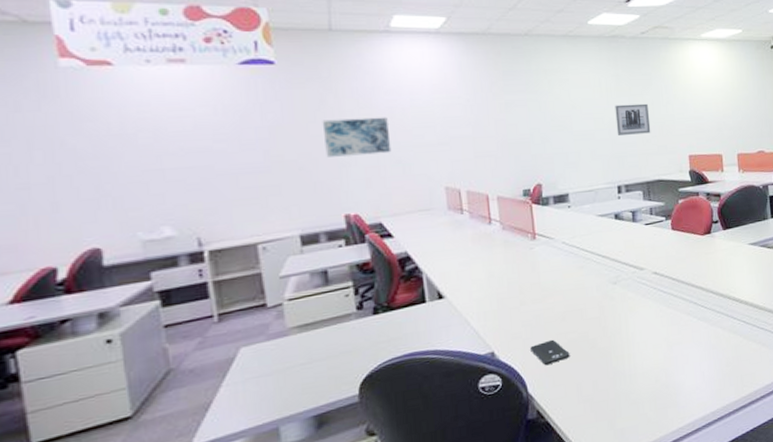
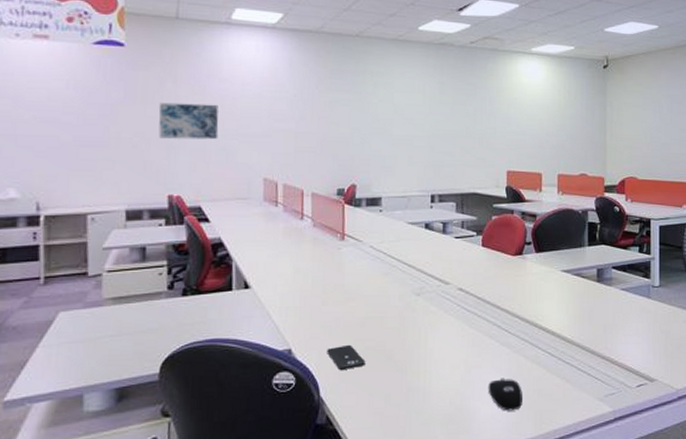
wall art: present [615,103,651,135] -> none [436,112,471,145]
computer mouse: none [690,350,724,380] -> present [488,378,522,411]

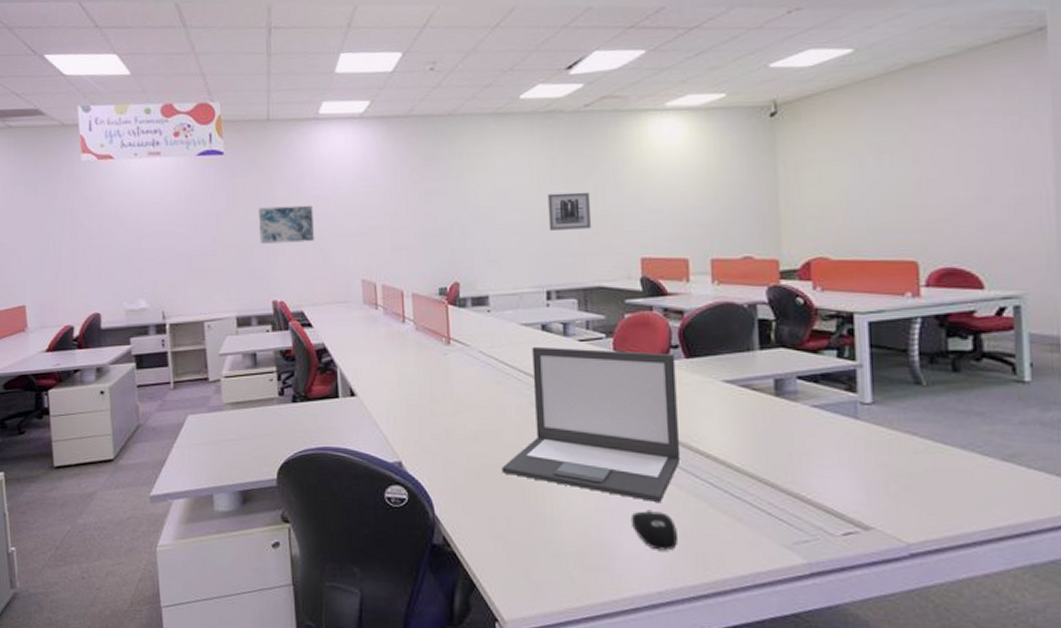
smartphone: present [327,344,365,371] -> none [439,460,482,489]
laptop: none [383,242,529,372] -> present [501,346,681,504]
wall art: none [436,112,471,145] -> present [547,192,592,230]

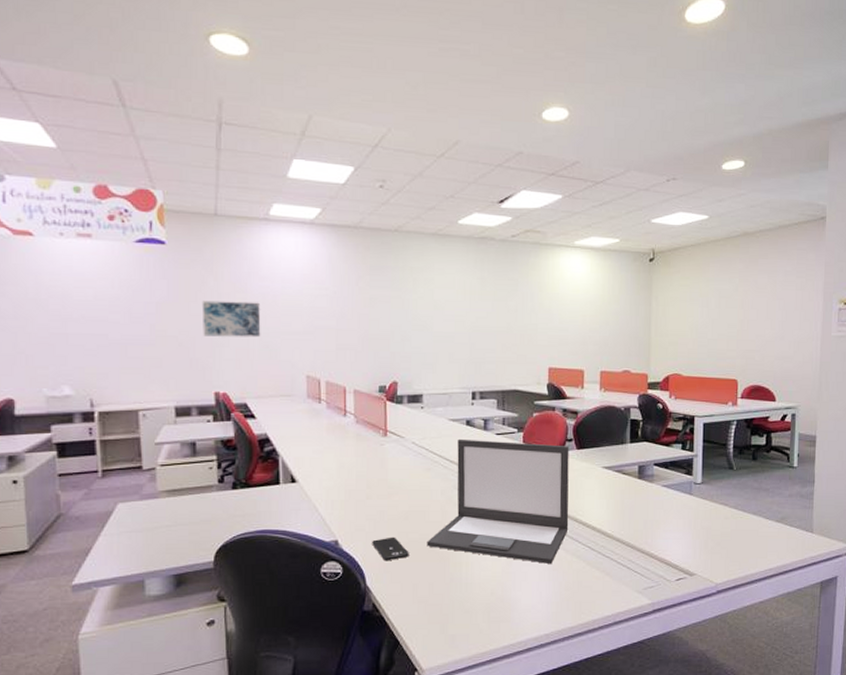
smartphone: none [439,460,482,489] -> present [372,536,409,561]
wall art: present [547,192,592,230] -> none [477,309,512,341]
computer mouse: present [630,509,677,551] -> none [528,570,562,602]

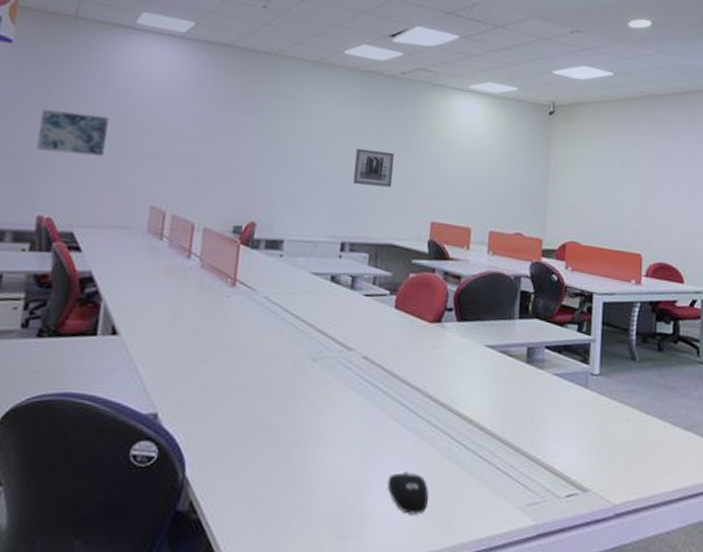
smartphone: present [372,536,409,561] -> none [199,413,244,446]
laptop: present [427,438,569,565] -> none [267,297,449,465]
wall art: none [477,309,512,341] -> present [352,148,394,188]
computer mouse: none [528,570,562,602] -> present [387,471,429,515]

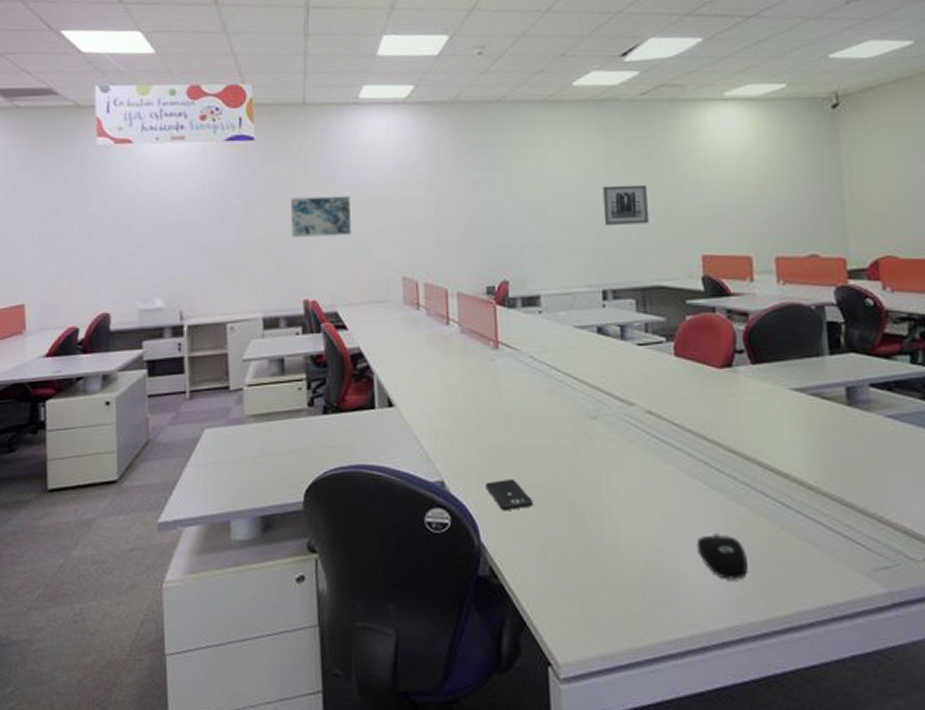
smartphone: none [199,413,244,446] -> present [486,478,533,511]

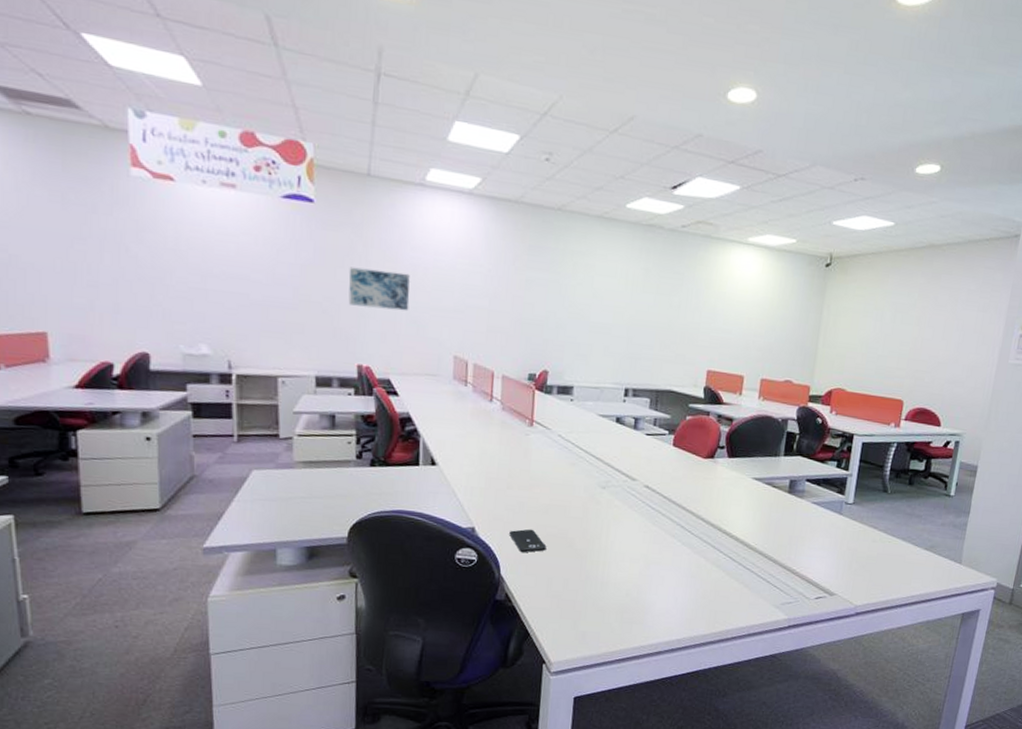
wall art: present [602,184,650,225] -> none [635,301,674,339]
computer mouse: present [696,533,748,580] -> none [665,576,699,608]

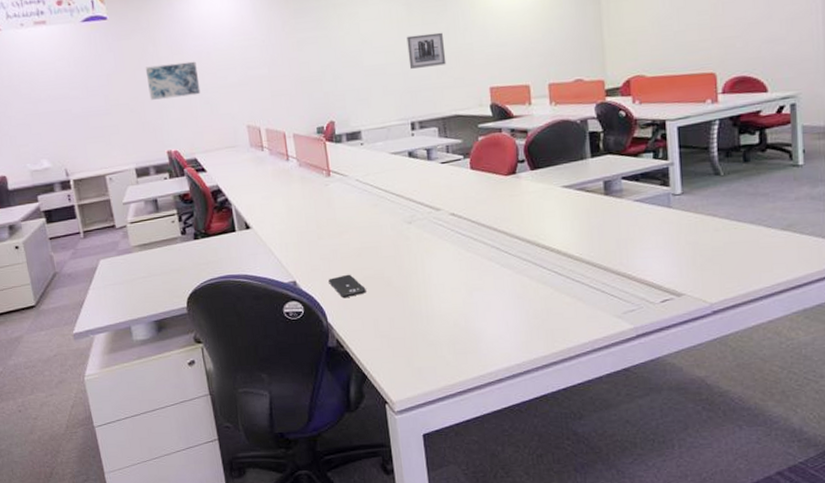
wall art: none [635,301,674,339] -> present [406,32,447,69]

